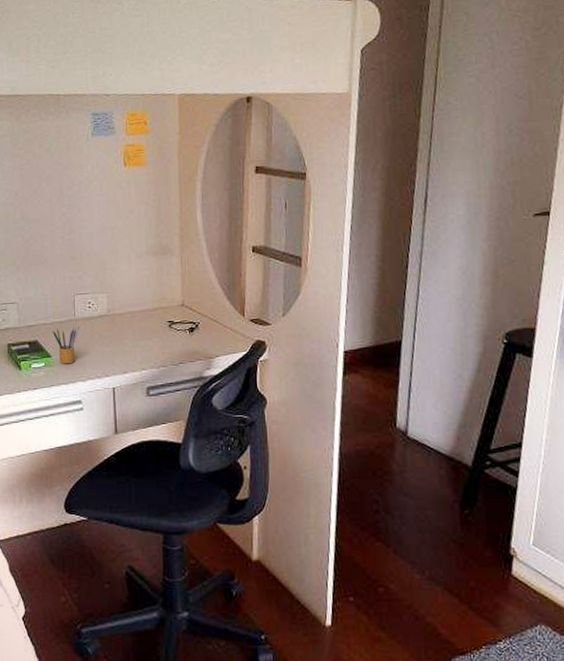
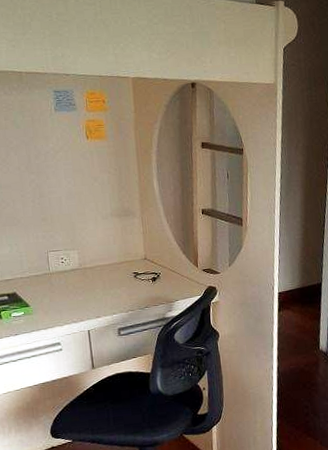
pencil box: present [52,326,80,364] -> none [29,279,55,312]

